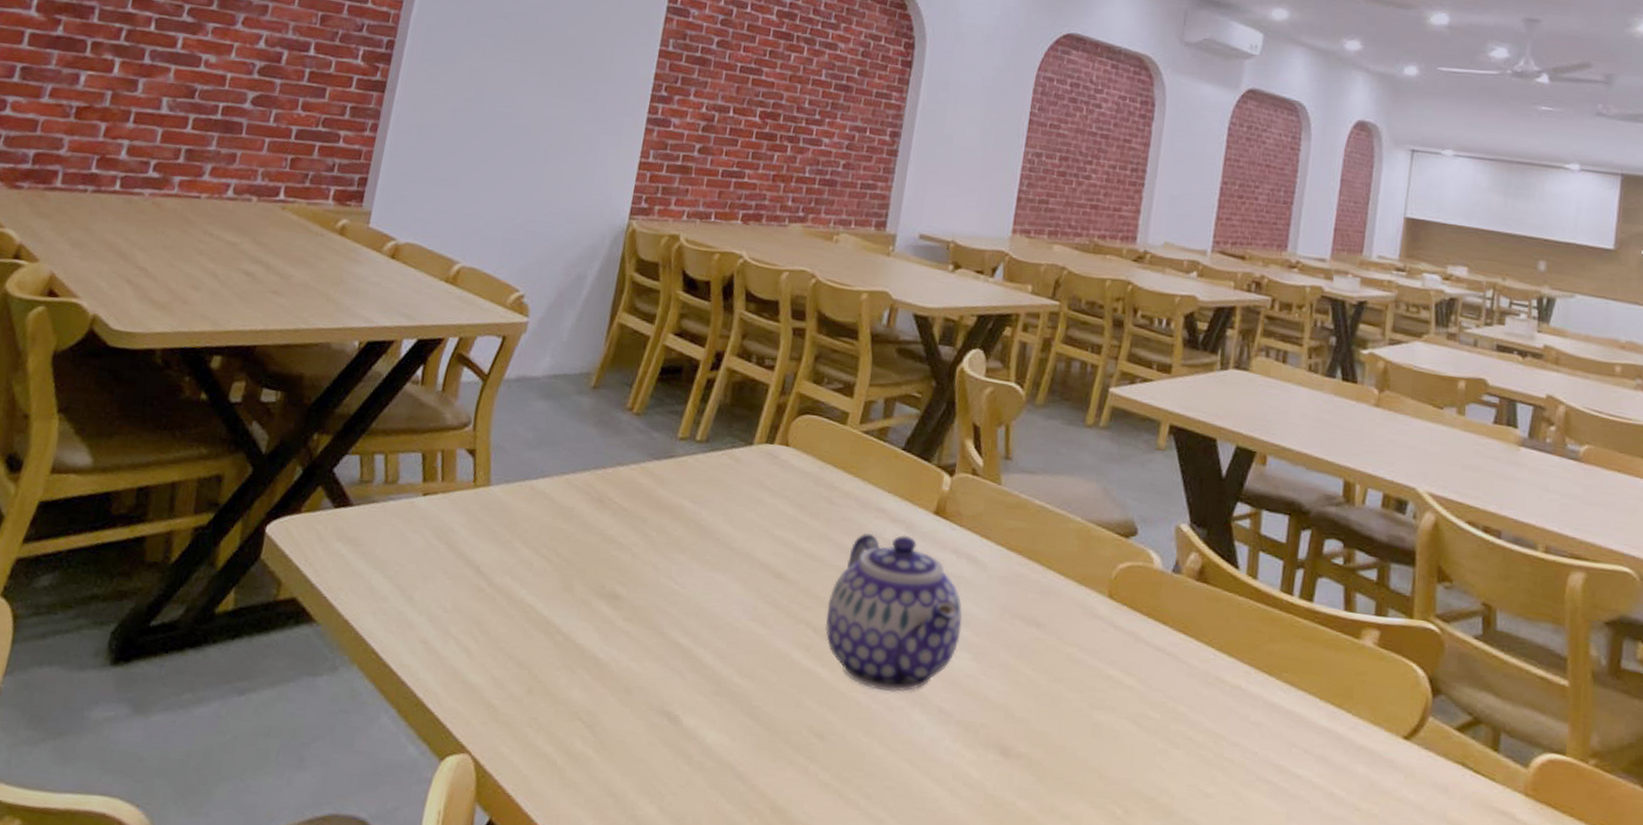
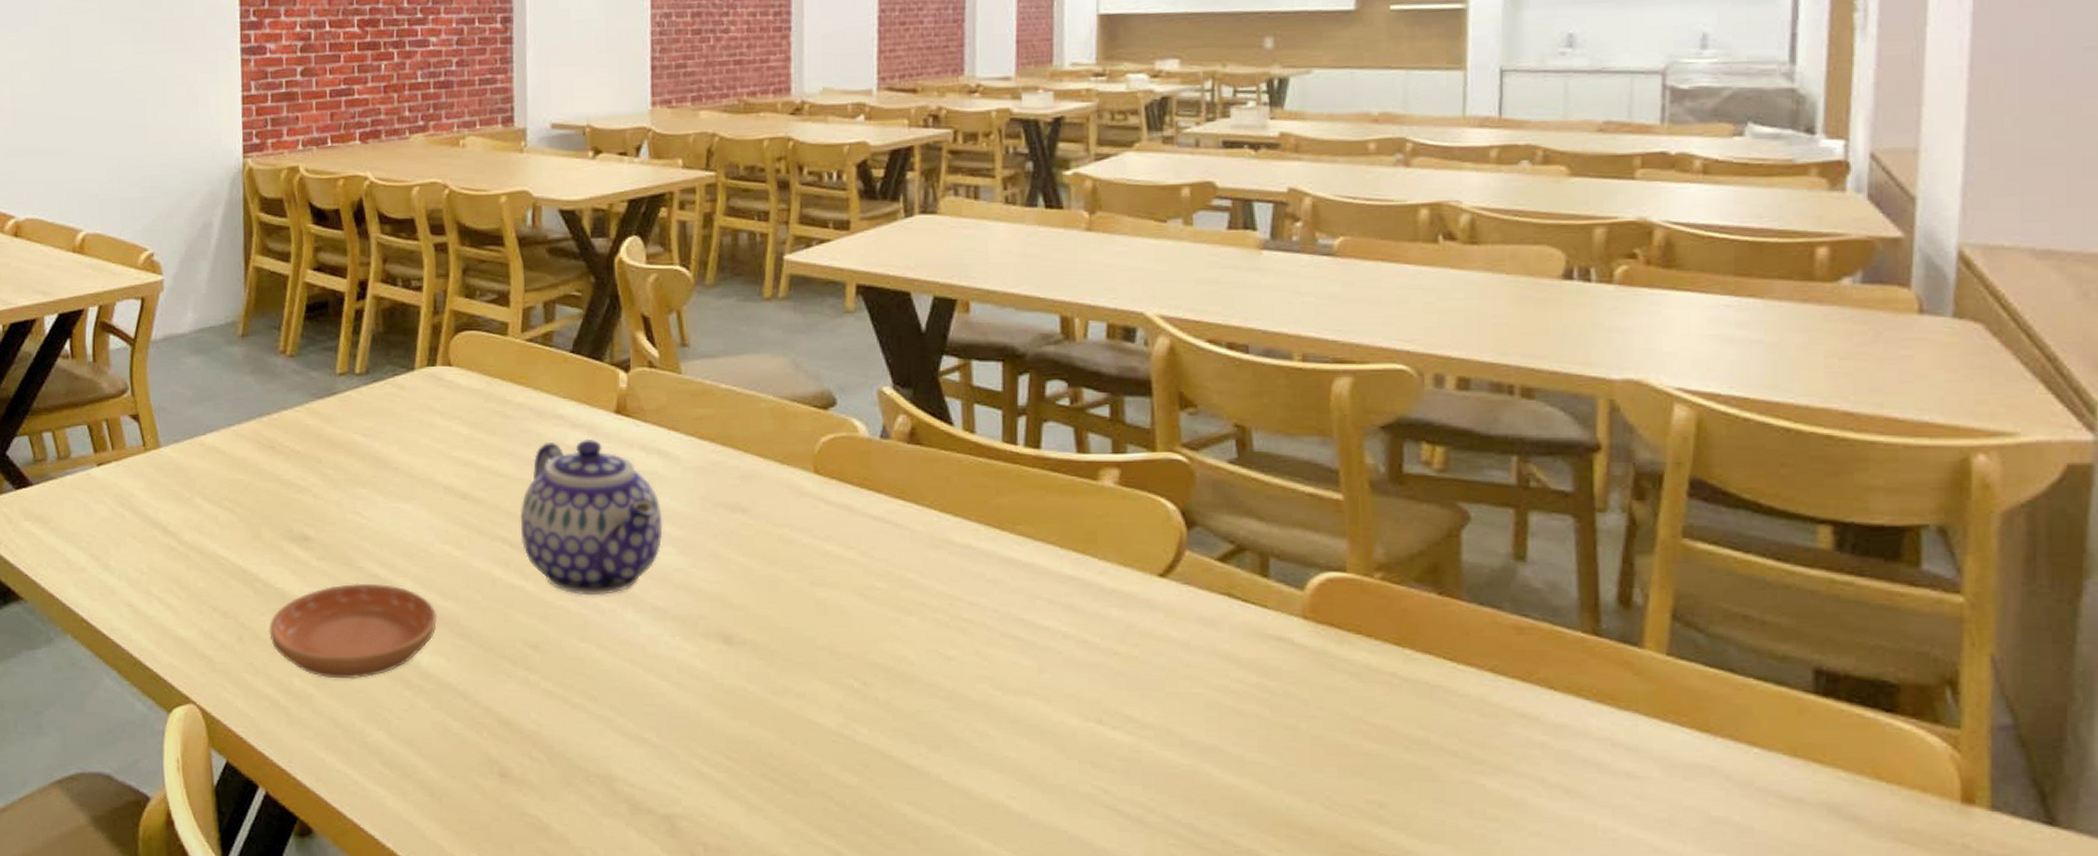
saucer: none [560,648,731,748] -> present [269,583,438,679]

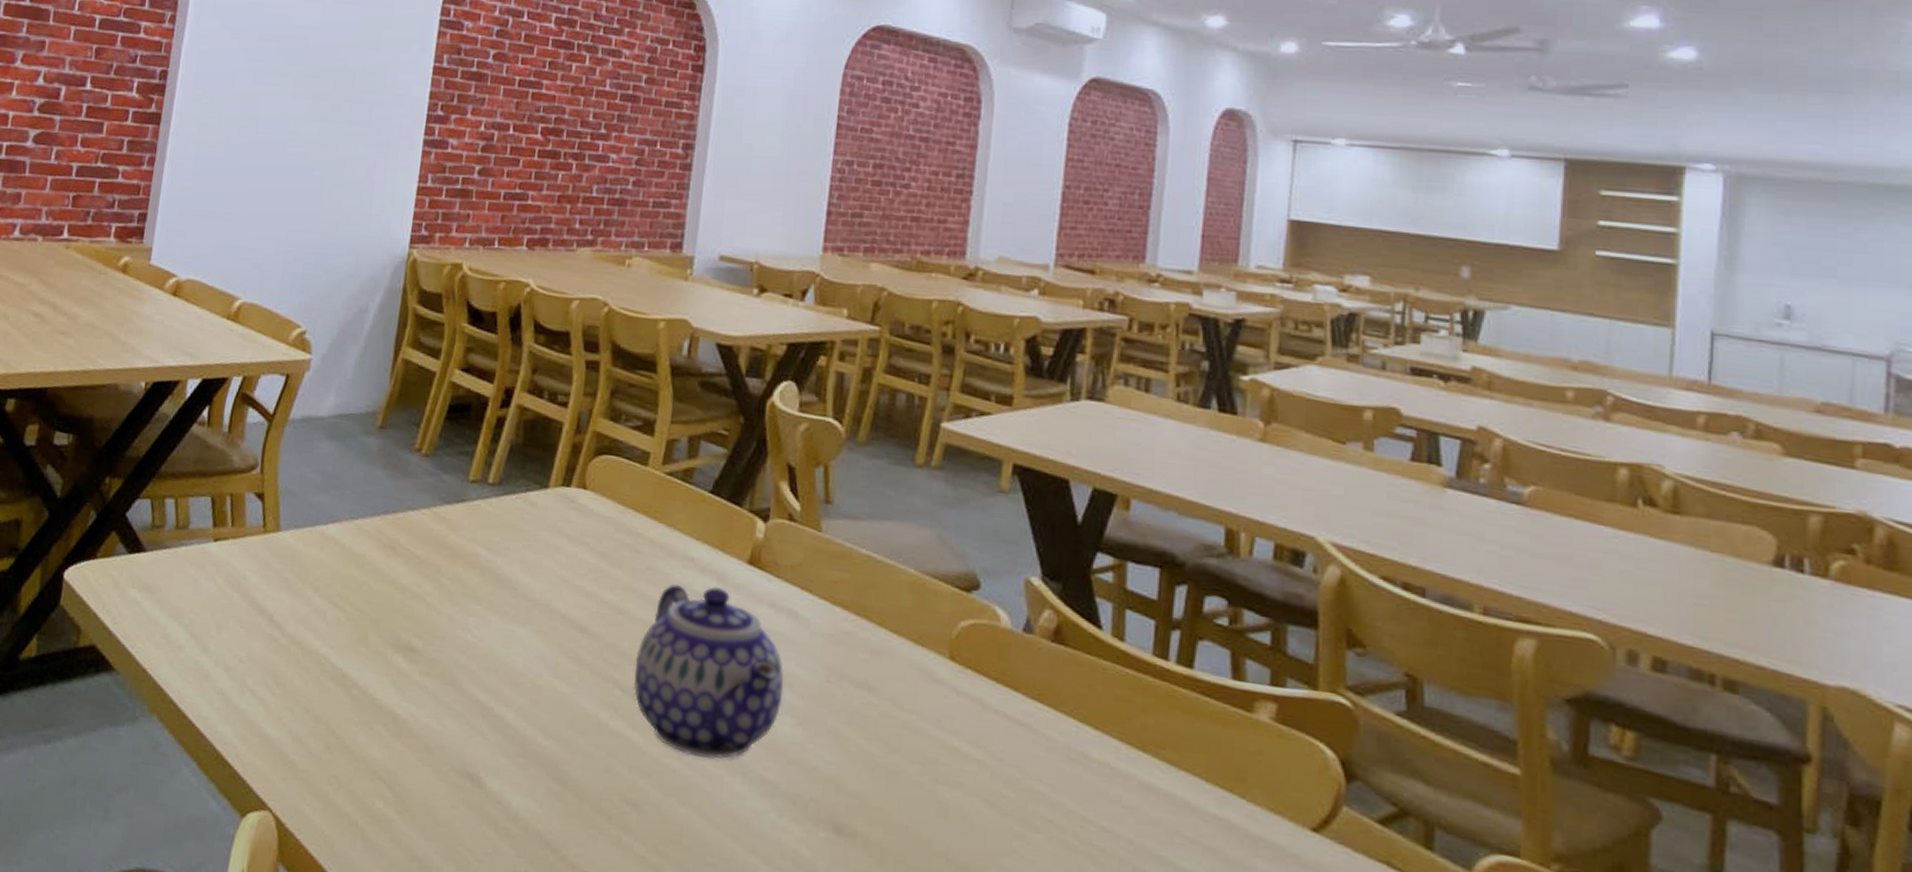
saucer: present [269,583,438,679] -> none [359,704,536,811]

